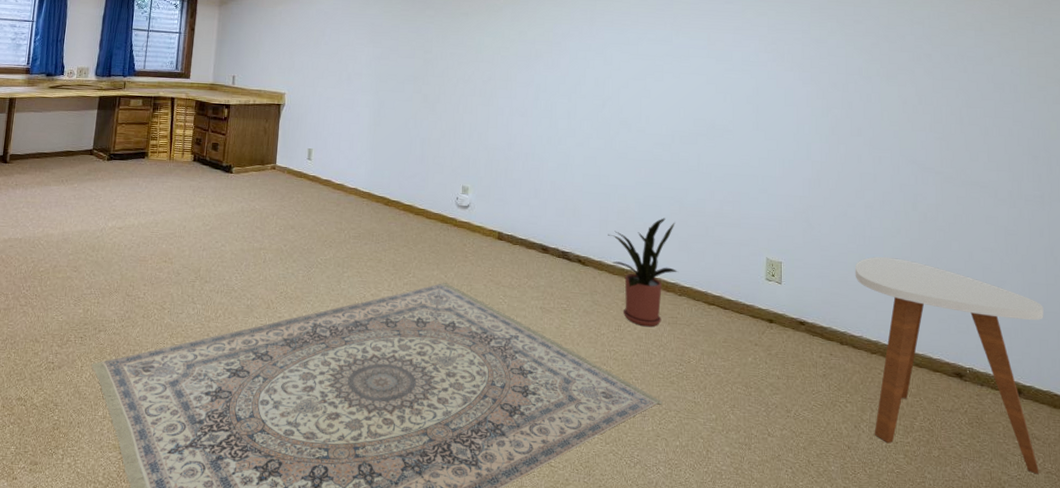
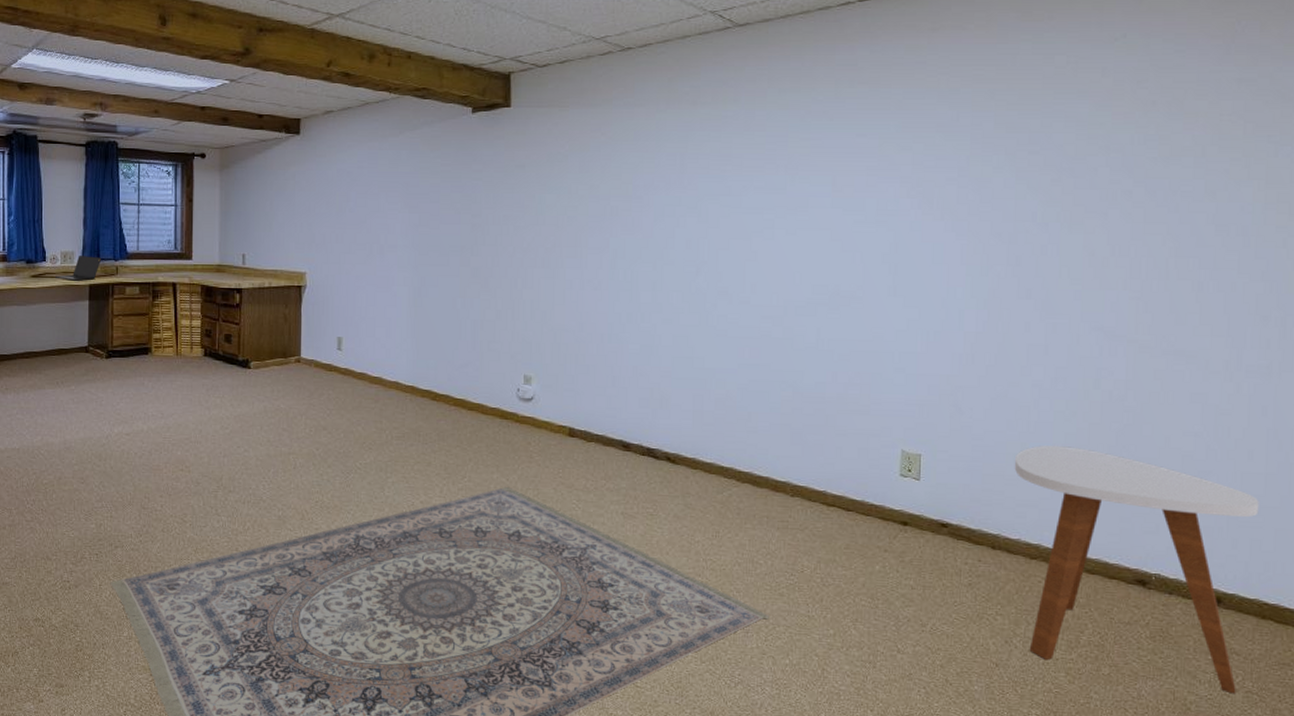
laptop: none [69,71,112,93] -> present [54,256,101,281]
house plant: present [608,218,678,327] -> none [703,406,790,533]

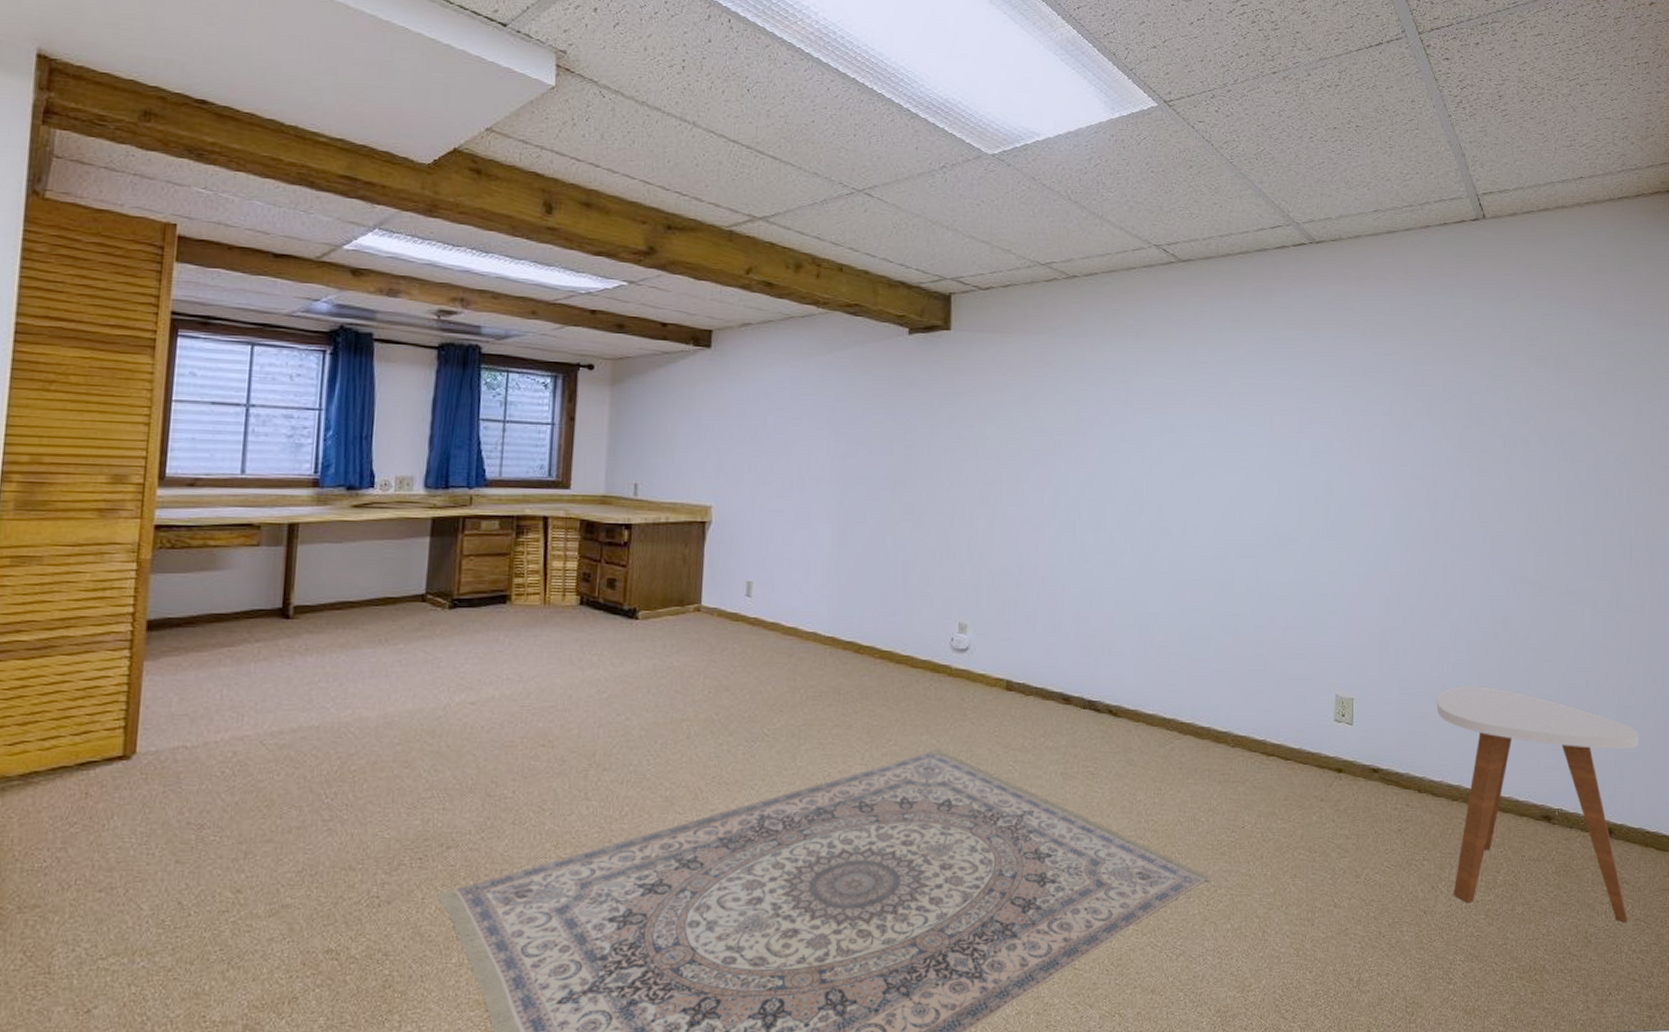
laptop: present [54,256,101,281] -> none [384,482,450,513]

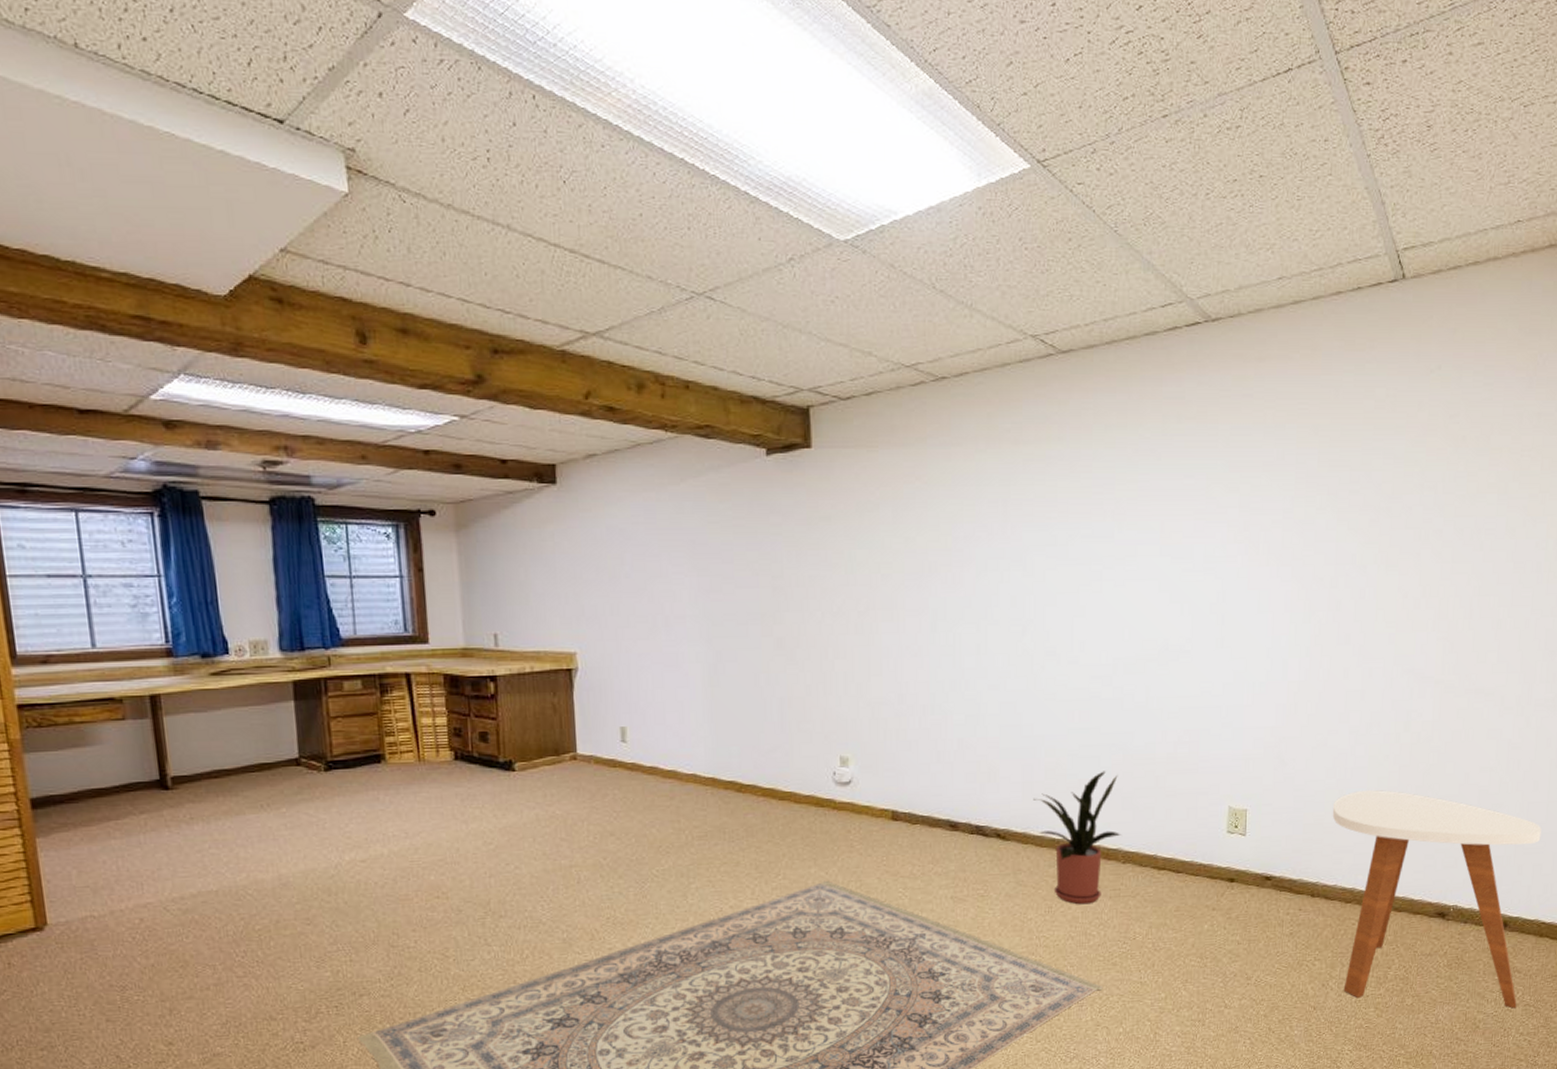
house plant: none [1145,652,1231,788] -> present [1033,771,1121,905]

